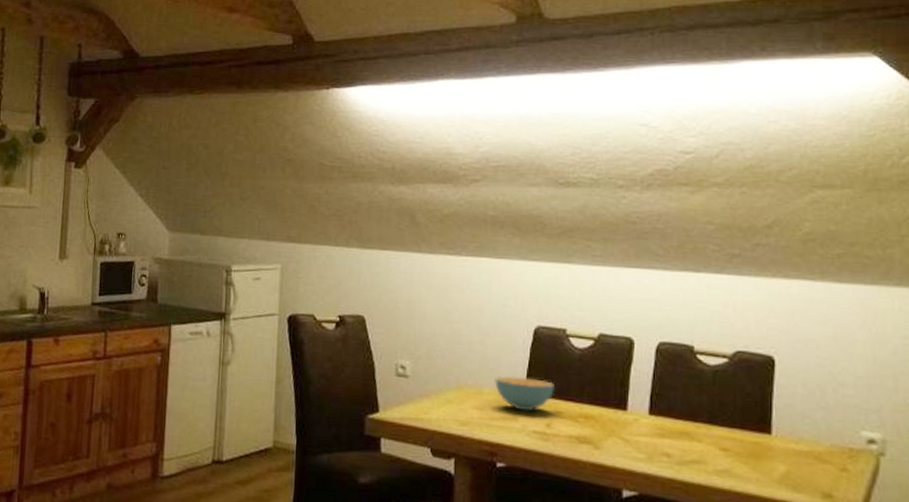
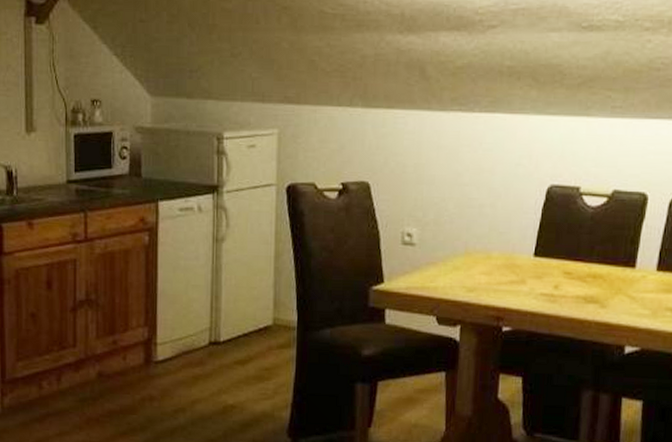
cereal bowl: present [495,376,554,412] -> none [504,239,565,274]

